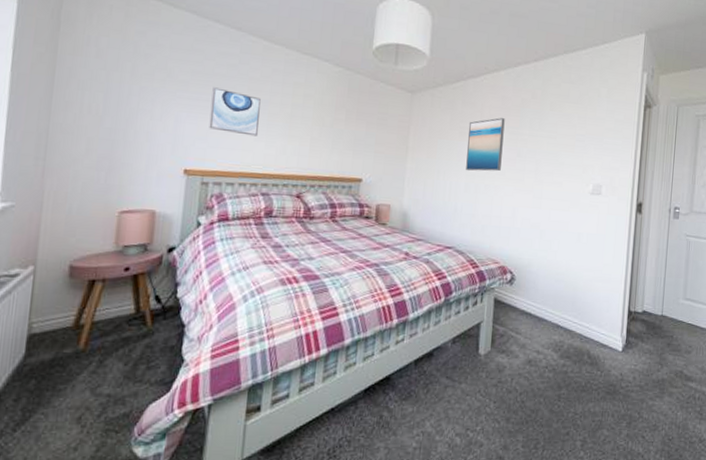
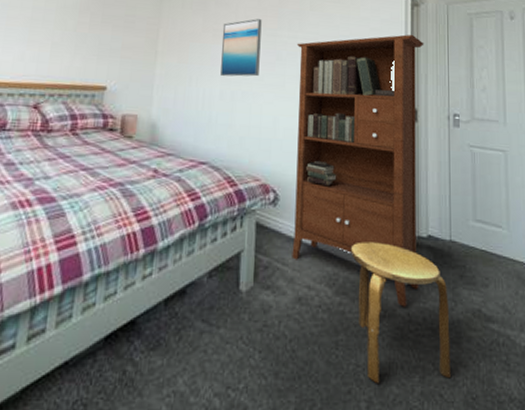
bookcase: none [524,134,654,368] -> present [292,34,424,307]
stool: none [575,315,656,427] -> present [350,242,451,383]

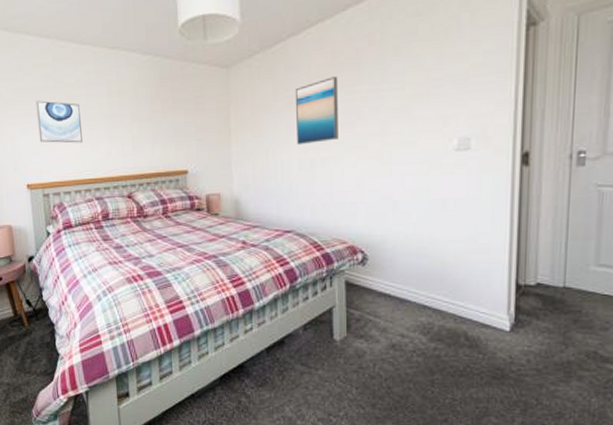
bookcase: present [292,34,424,307] -> none [379,62,542,351]
stool: present [350,242,451,383] -> none [446,293,558,414]

